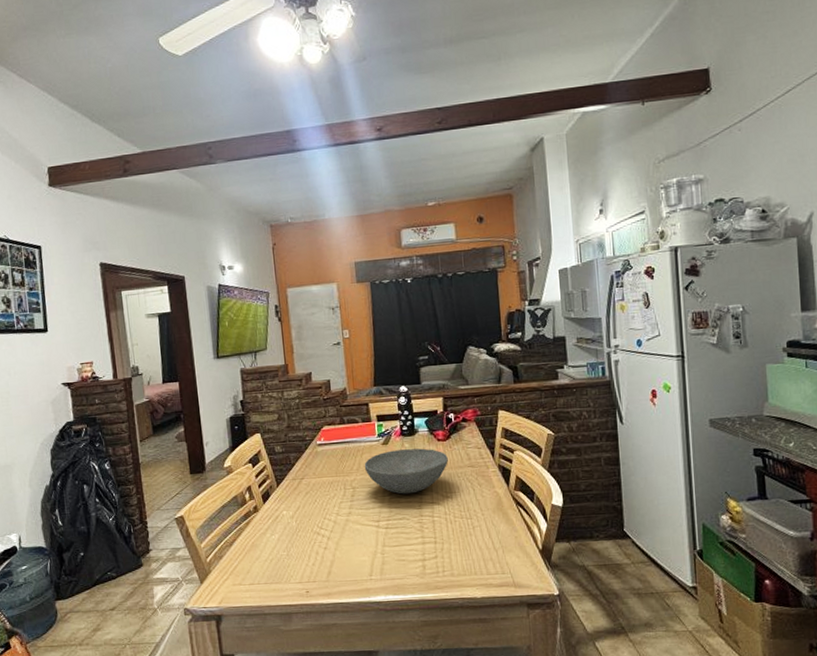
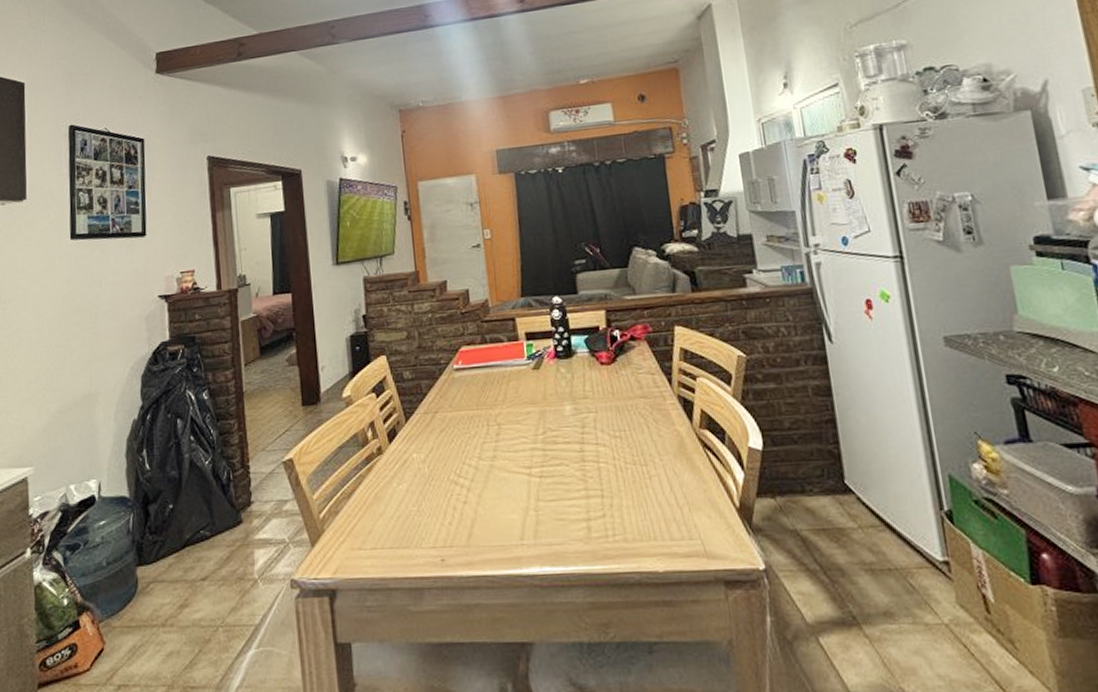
bowl: present [364,448,448,494] -> none [511,374,615,433]

